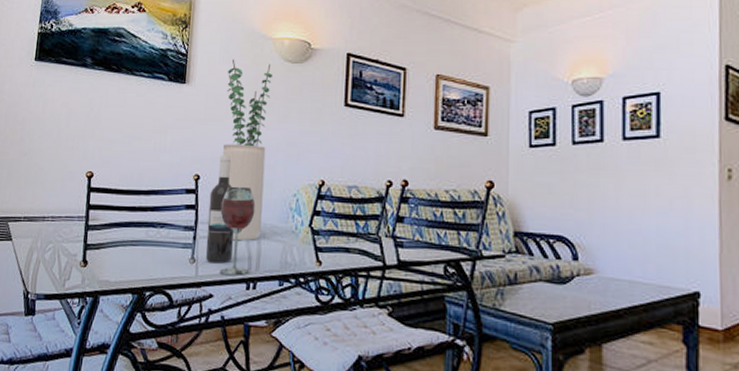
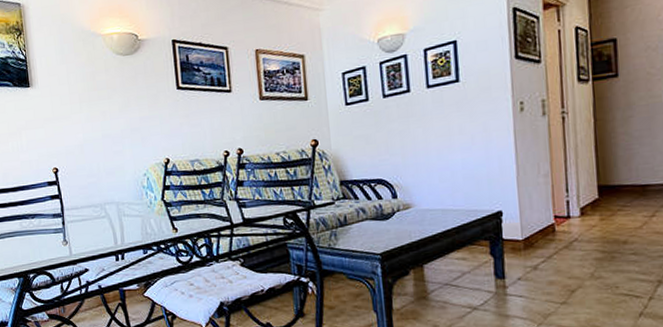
wine bottle: present [205,155,235,264] -> none [69,147,100,243]
wineglass: present [220,186,256,275] -> none [81,173,115,251]
vase: present [222,59,273,241] -> none [66,59,121,221]

